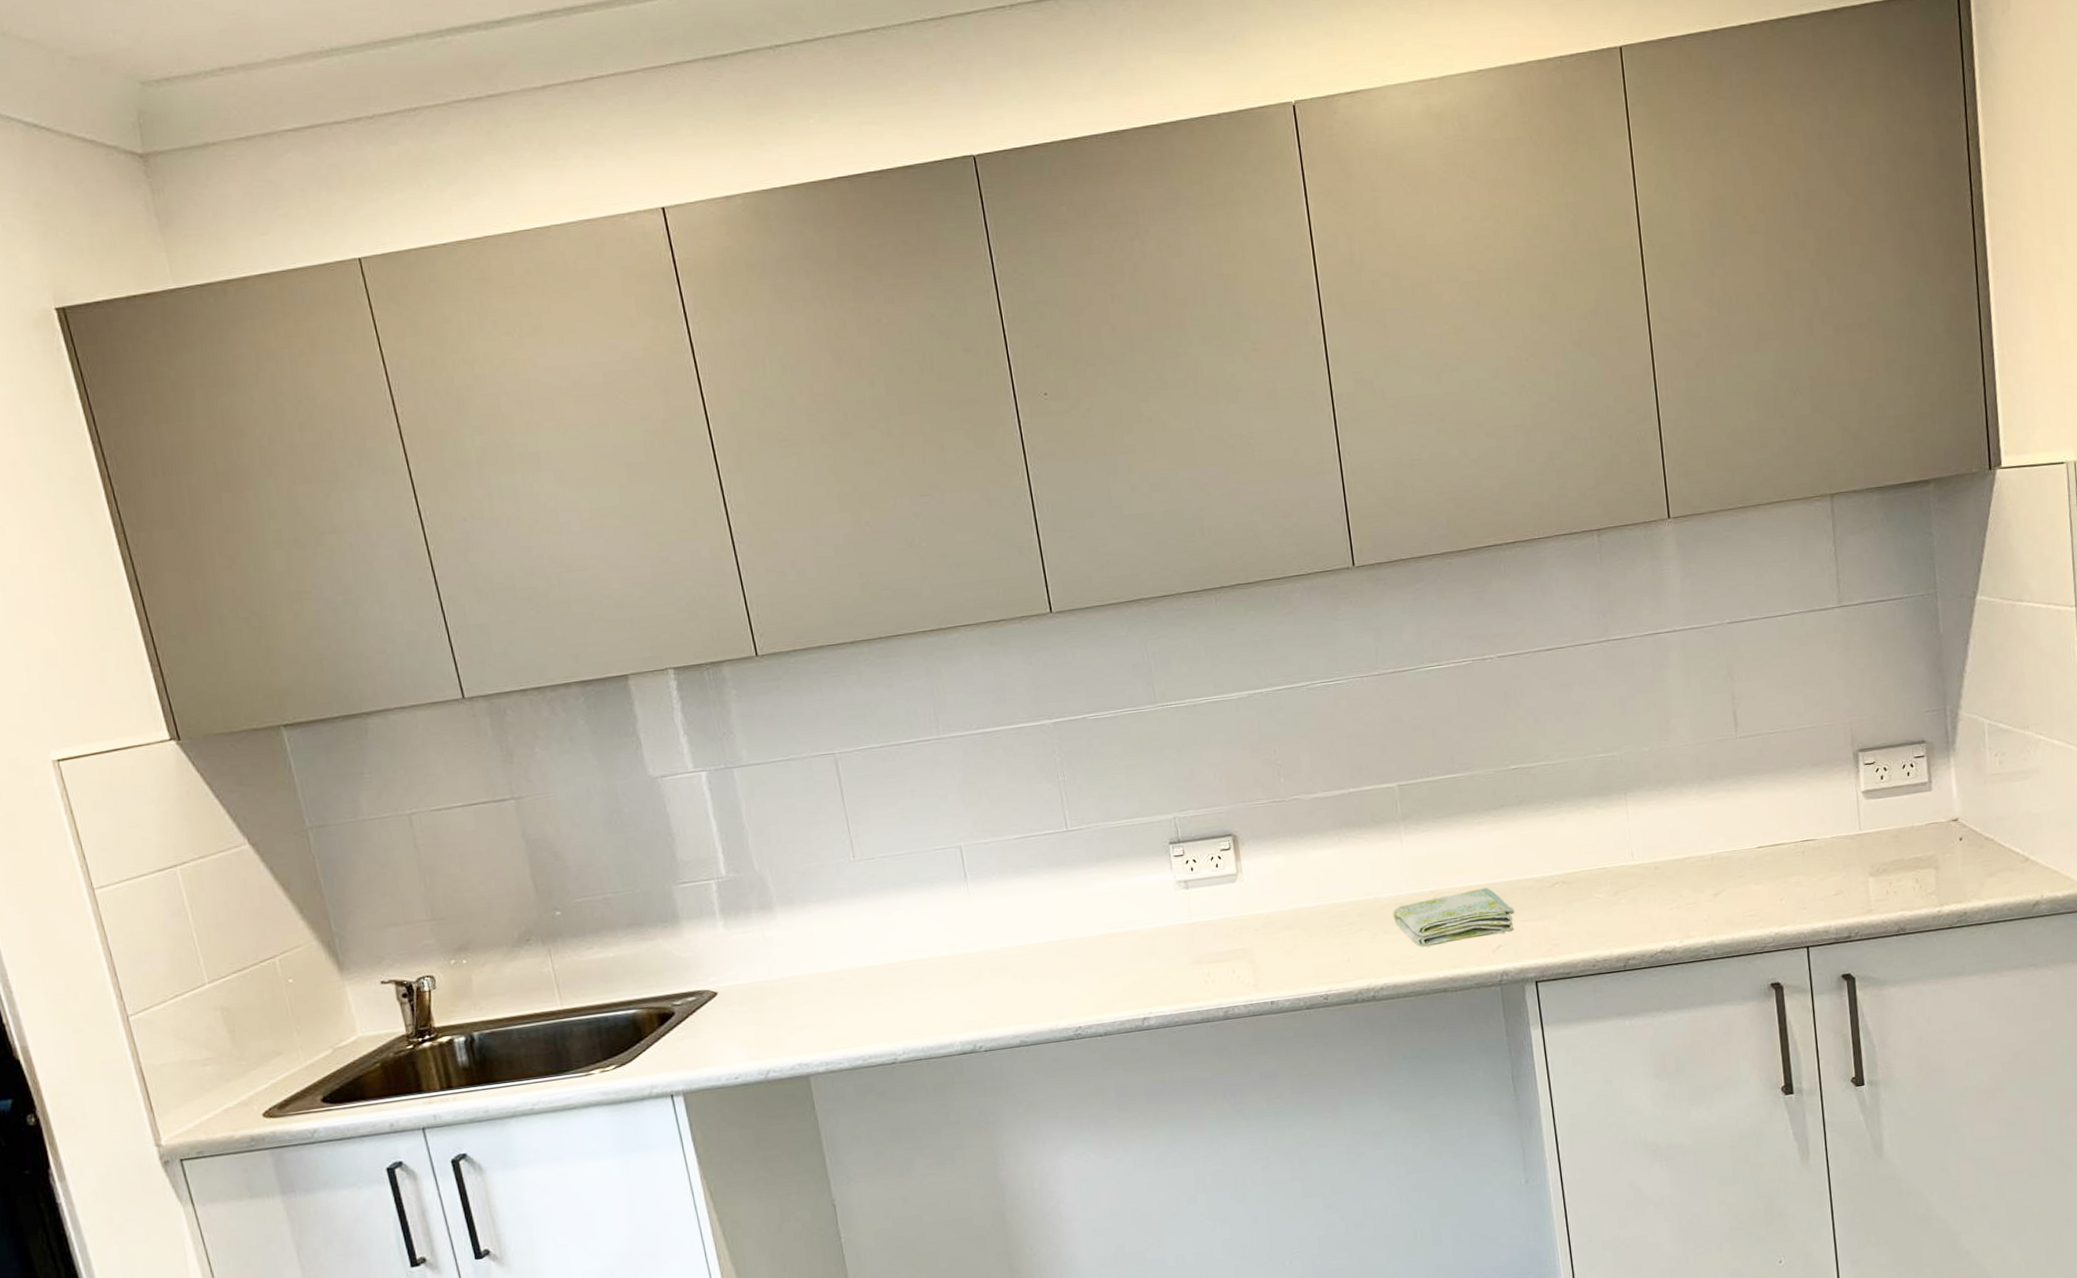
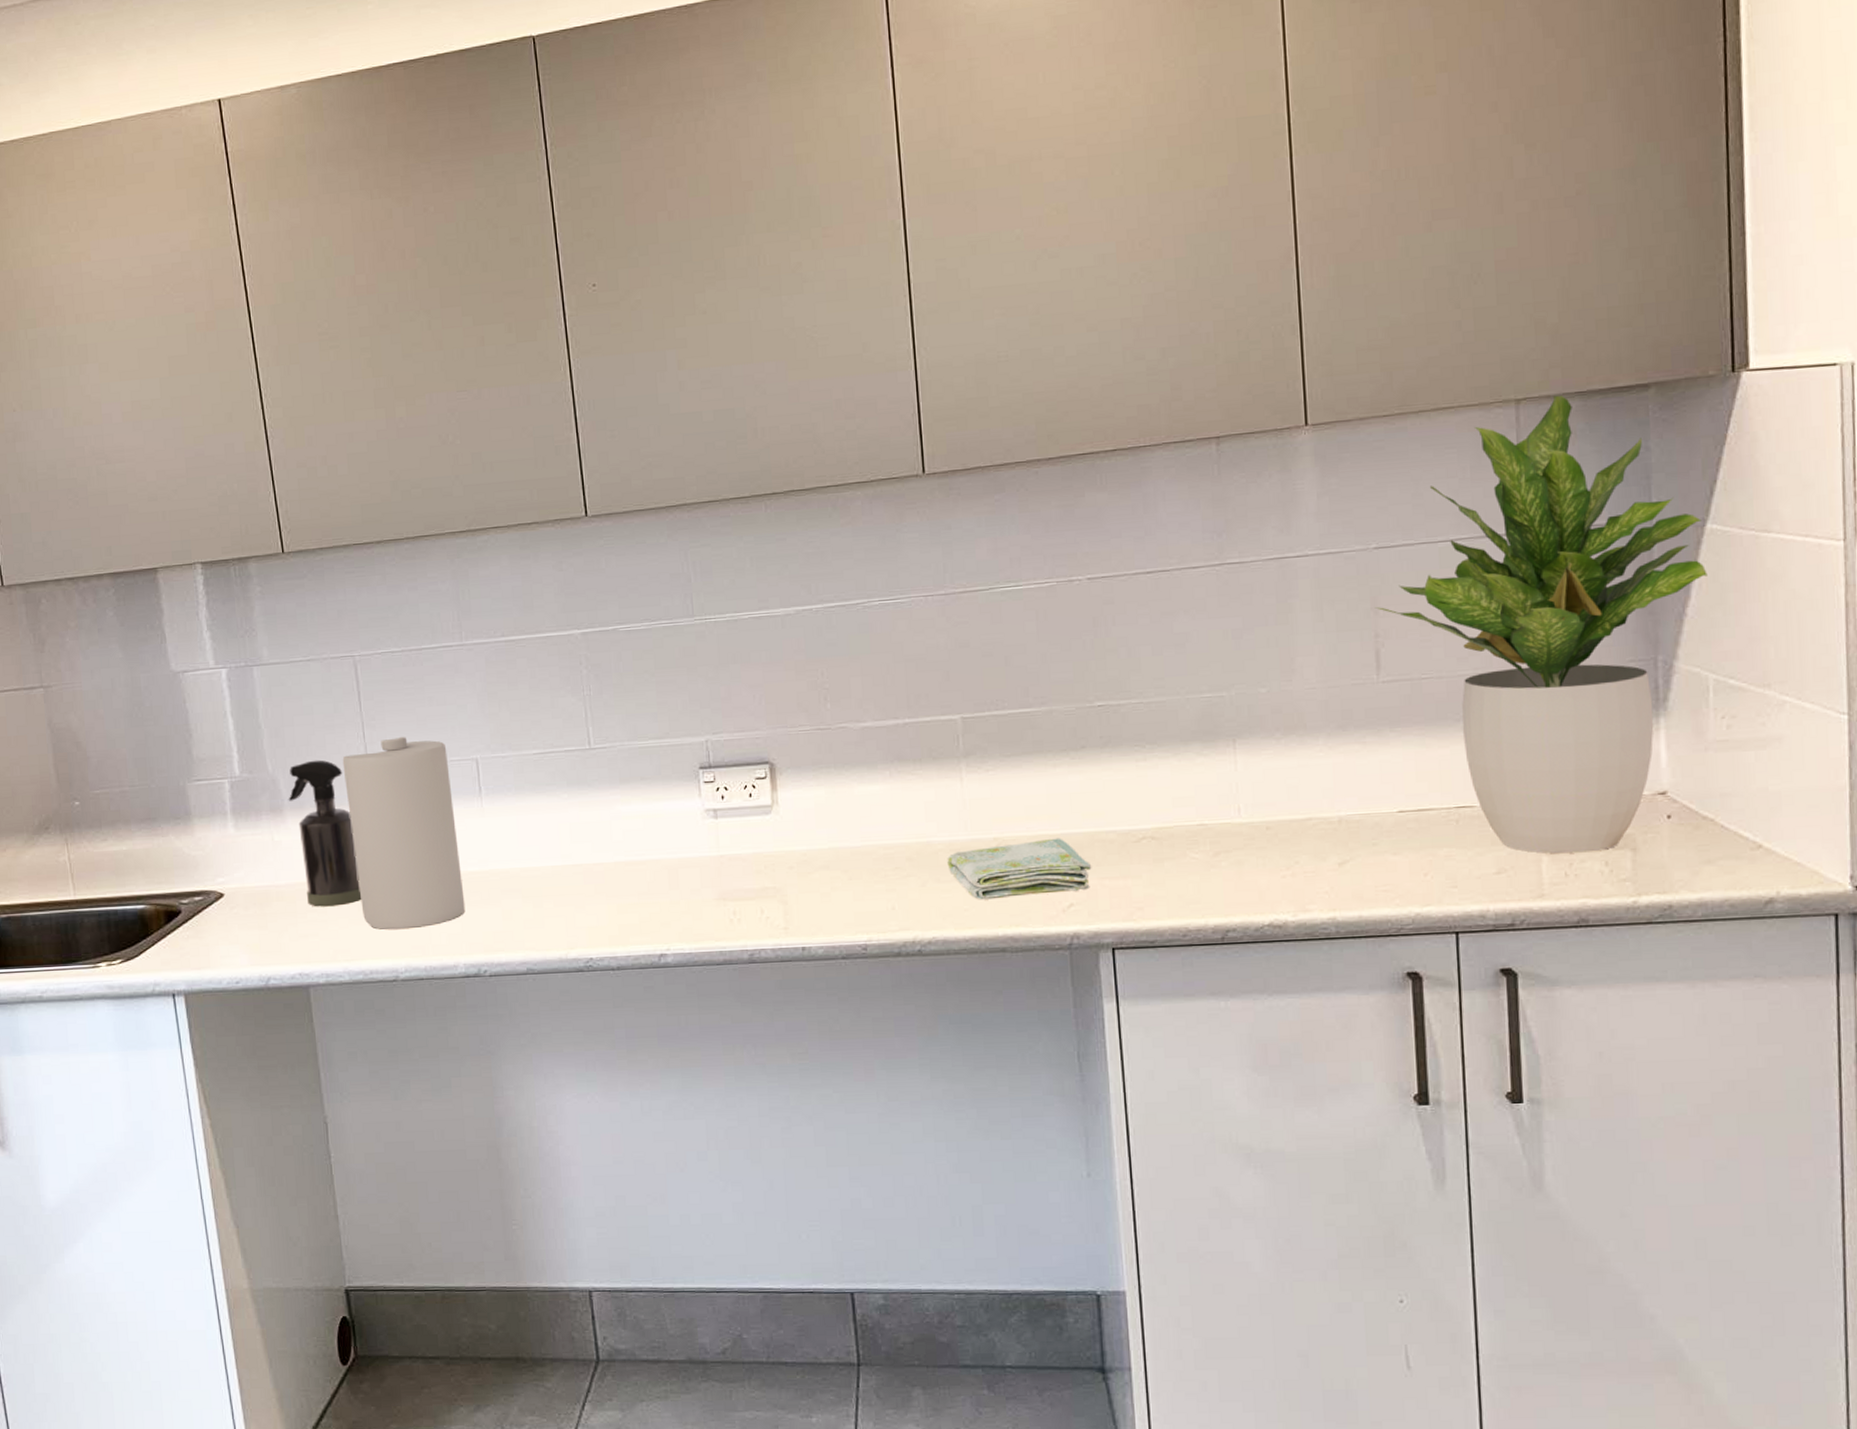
spray bottle: none [776,855,857,999] -> present [288,759,362,907]
paper towel holder: none [829,828,958,1016] -> present [342,736,466,931]
potted plant: none [1731,490,1980,876] -> present [1375,395,1708,854]

